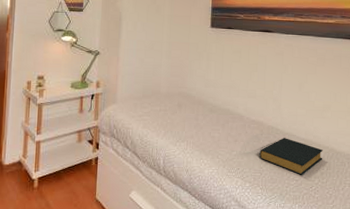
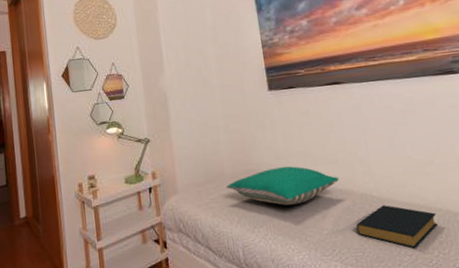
pillow: none [160,94,254,128] -> present [226,166,340,206]

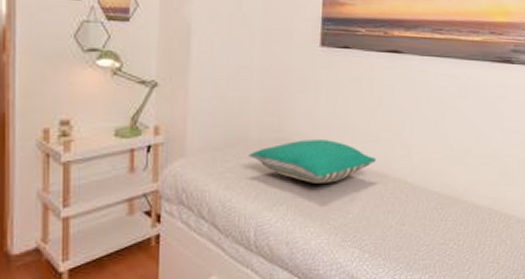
hardback book: present [356,205,439,248] -> none [382,192,461,238]

